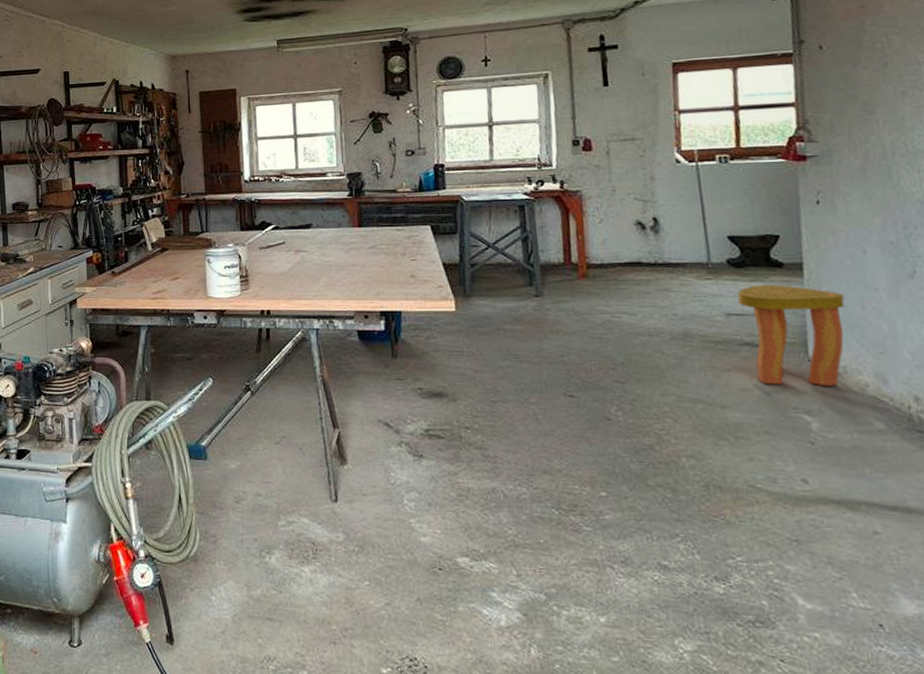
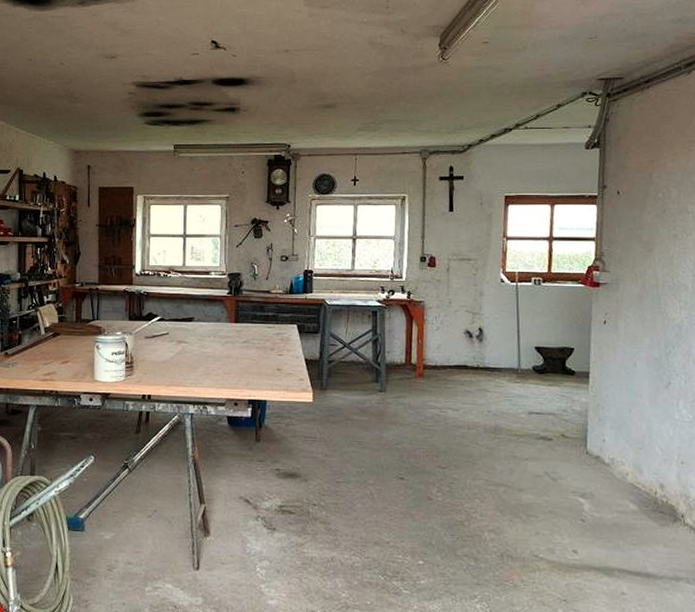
stool: present [737,284,845,387] -> none [538,389,618,475]

